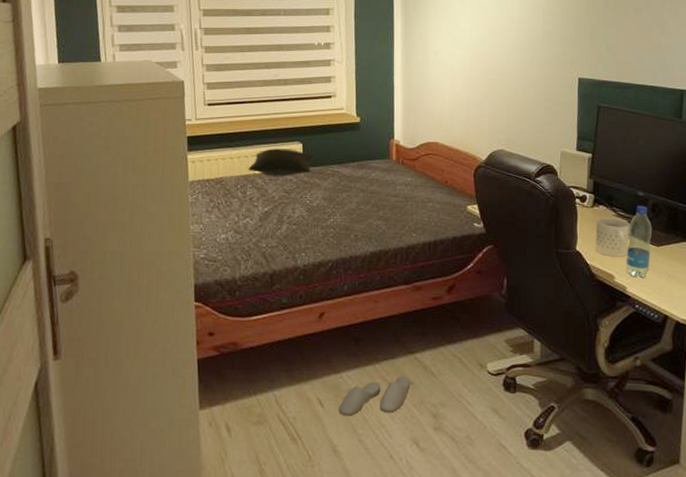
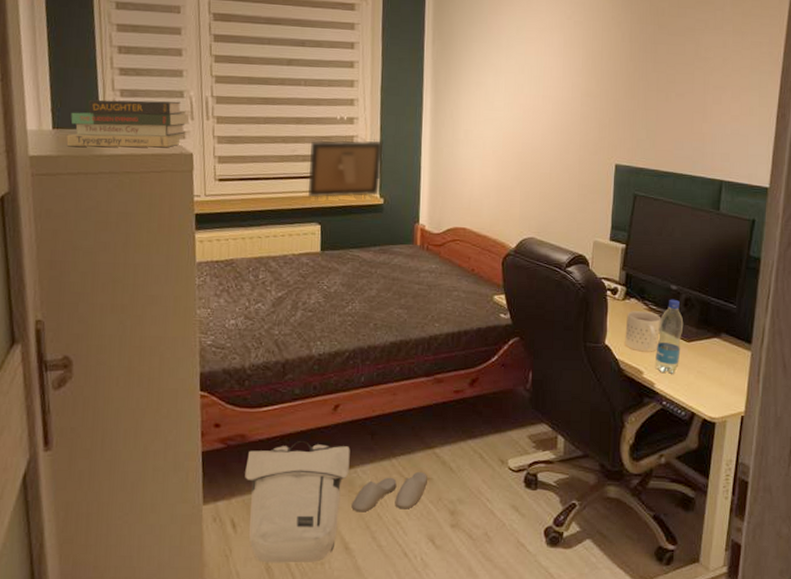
books: none [71,34,181,79] -> present [66,99,190,148]
backpack: none [238,347,336,466] -> present [245,440,350,564]
pillow: present [248,148,314,177] -> none [261,229,333,260]
picture frame: none [289,63,358,119] -> present [307,140,384,198]

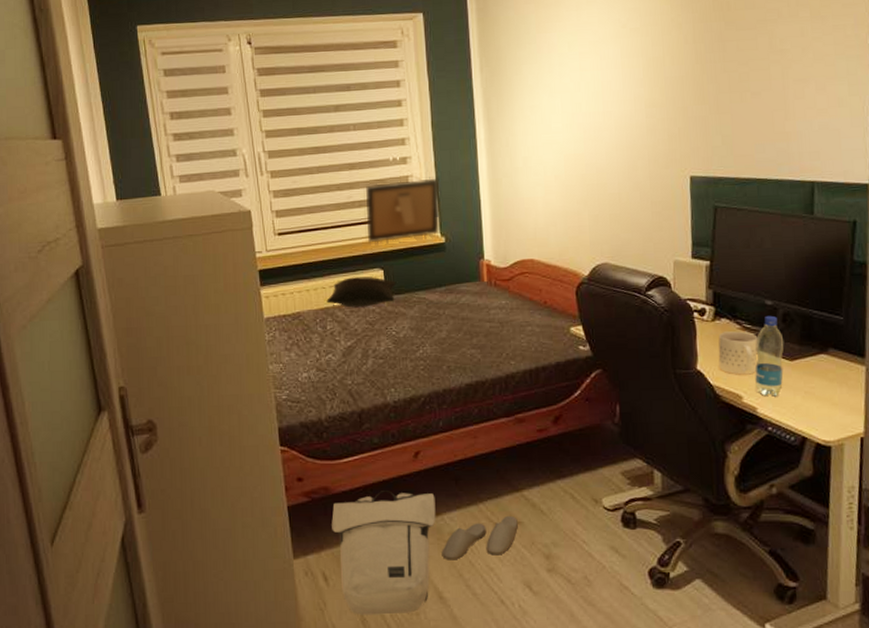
books: present [66,99,190,148] -> none [130,160,245,216]
pillow: none [261,229,333,260] -> present [326,277,397,308]

